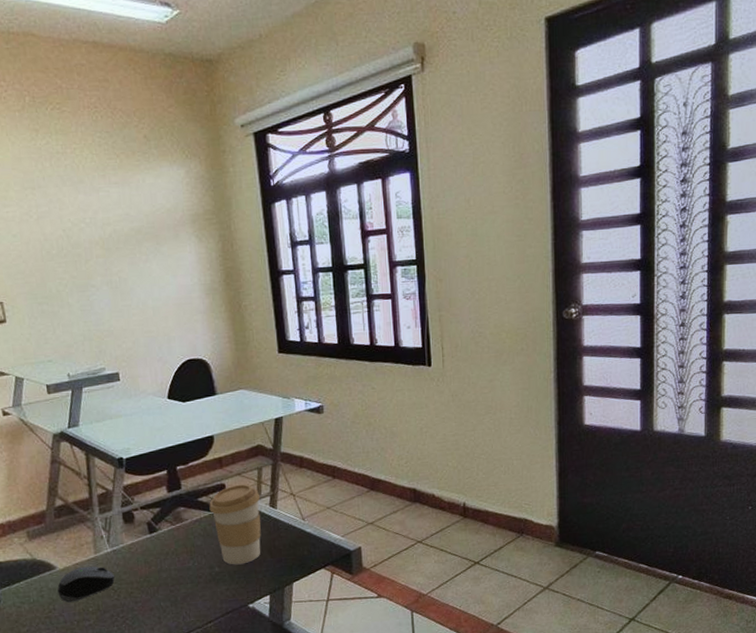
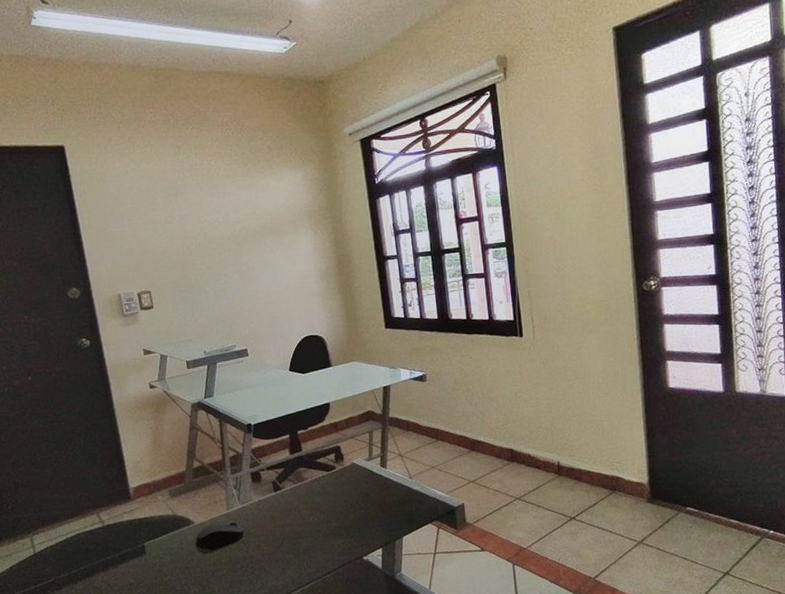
coffee cup: present [209,484,261,565] -> none [326,446,373,520]

